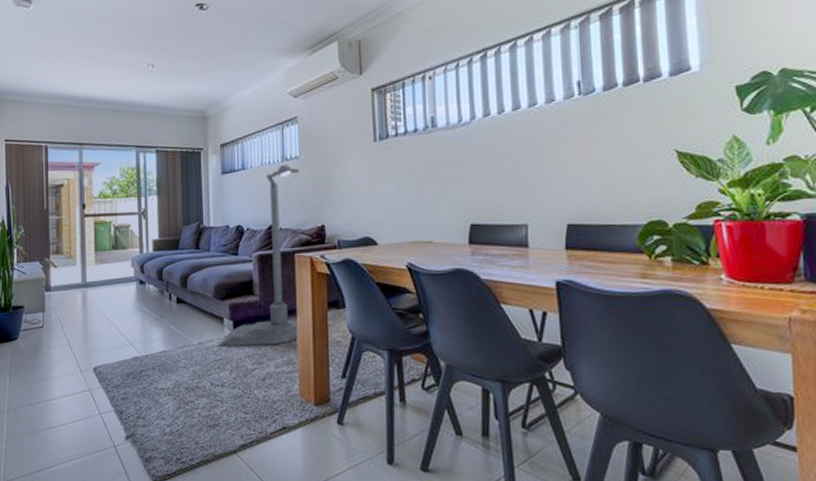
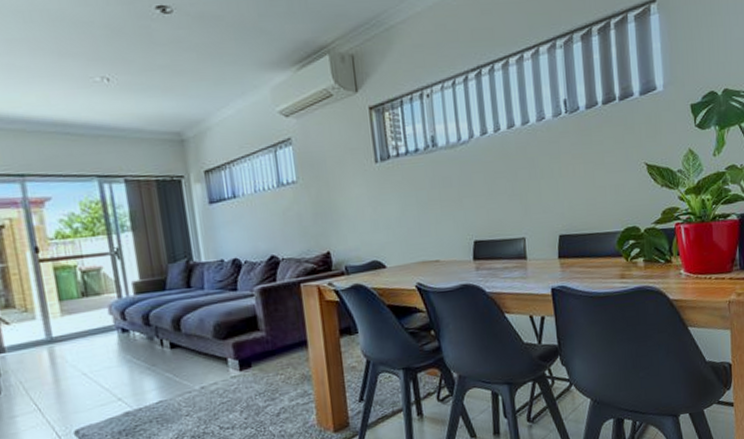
street lamp: present [217,164,300,347] -> none [223,189,313,389]

